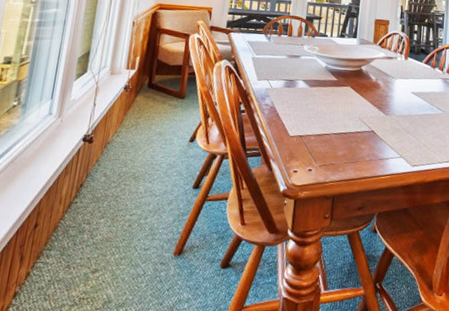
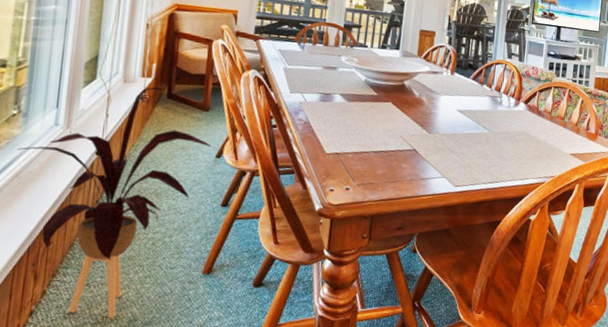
house plant: none [14,77,186,300] -> present [17,86,211,318]

